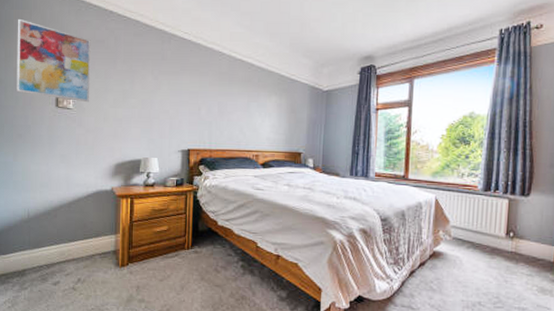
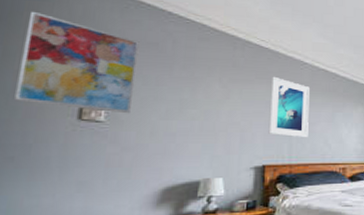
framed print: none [192,67,227,126] -> present [268,76,310,138]

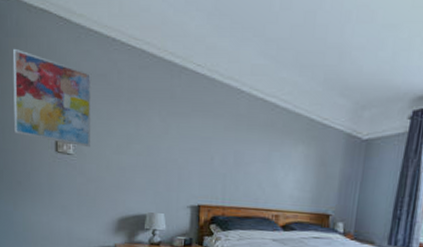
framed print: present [268,76,310,138] -> none [203,108,246,180]

